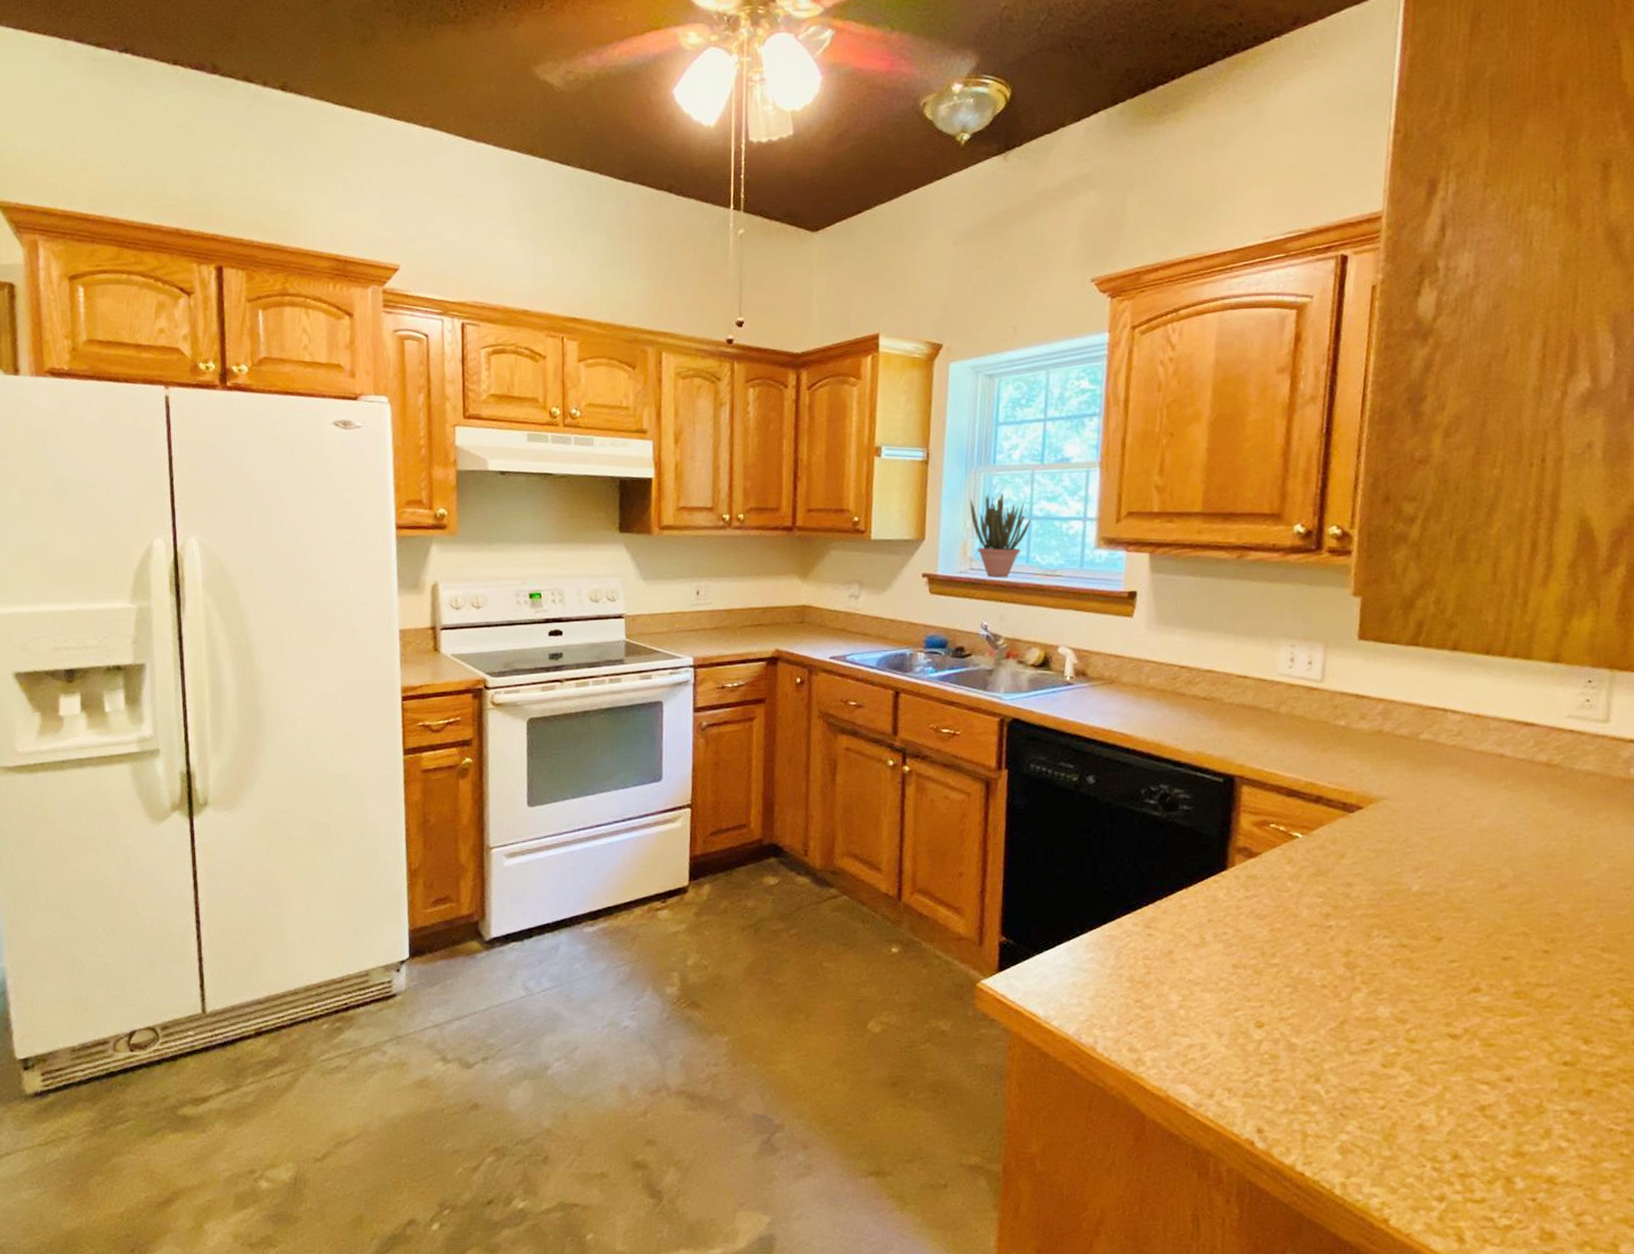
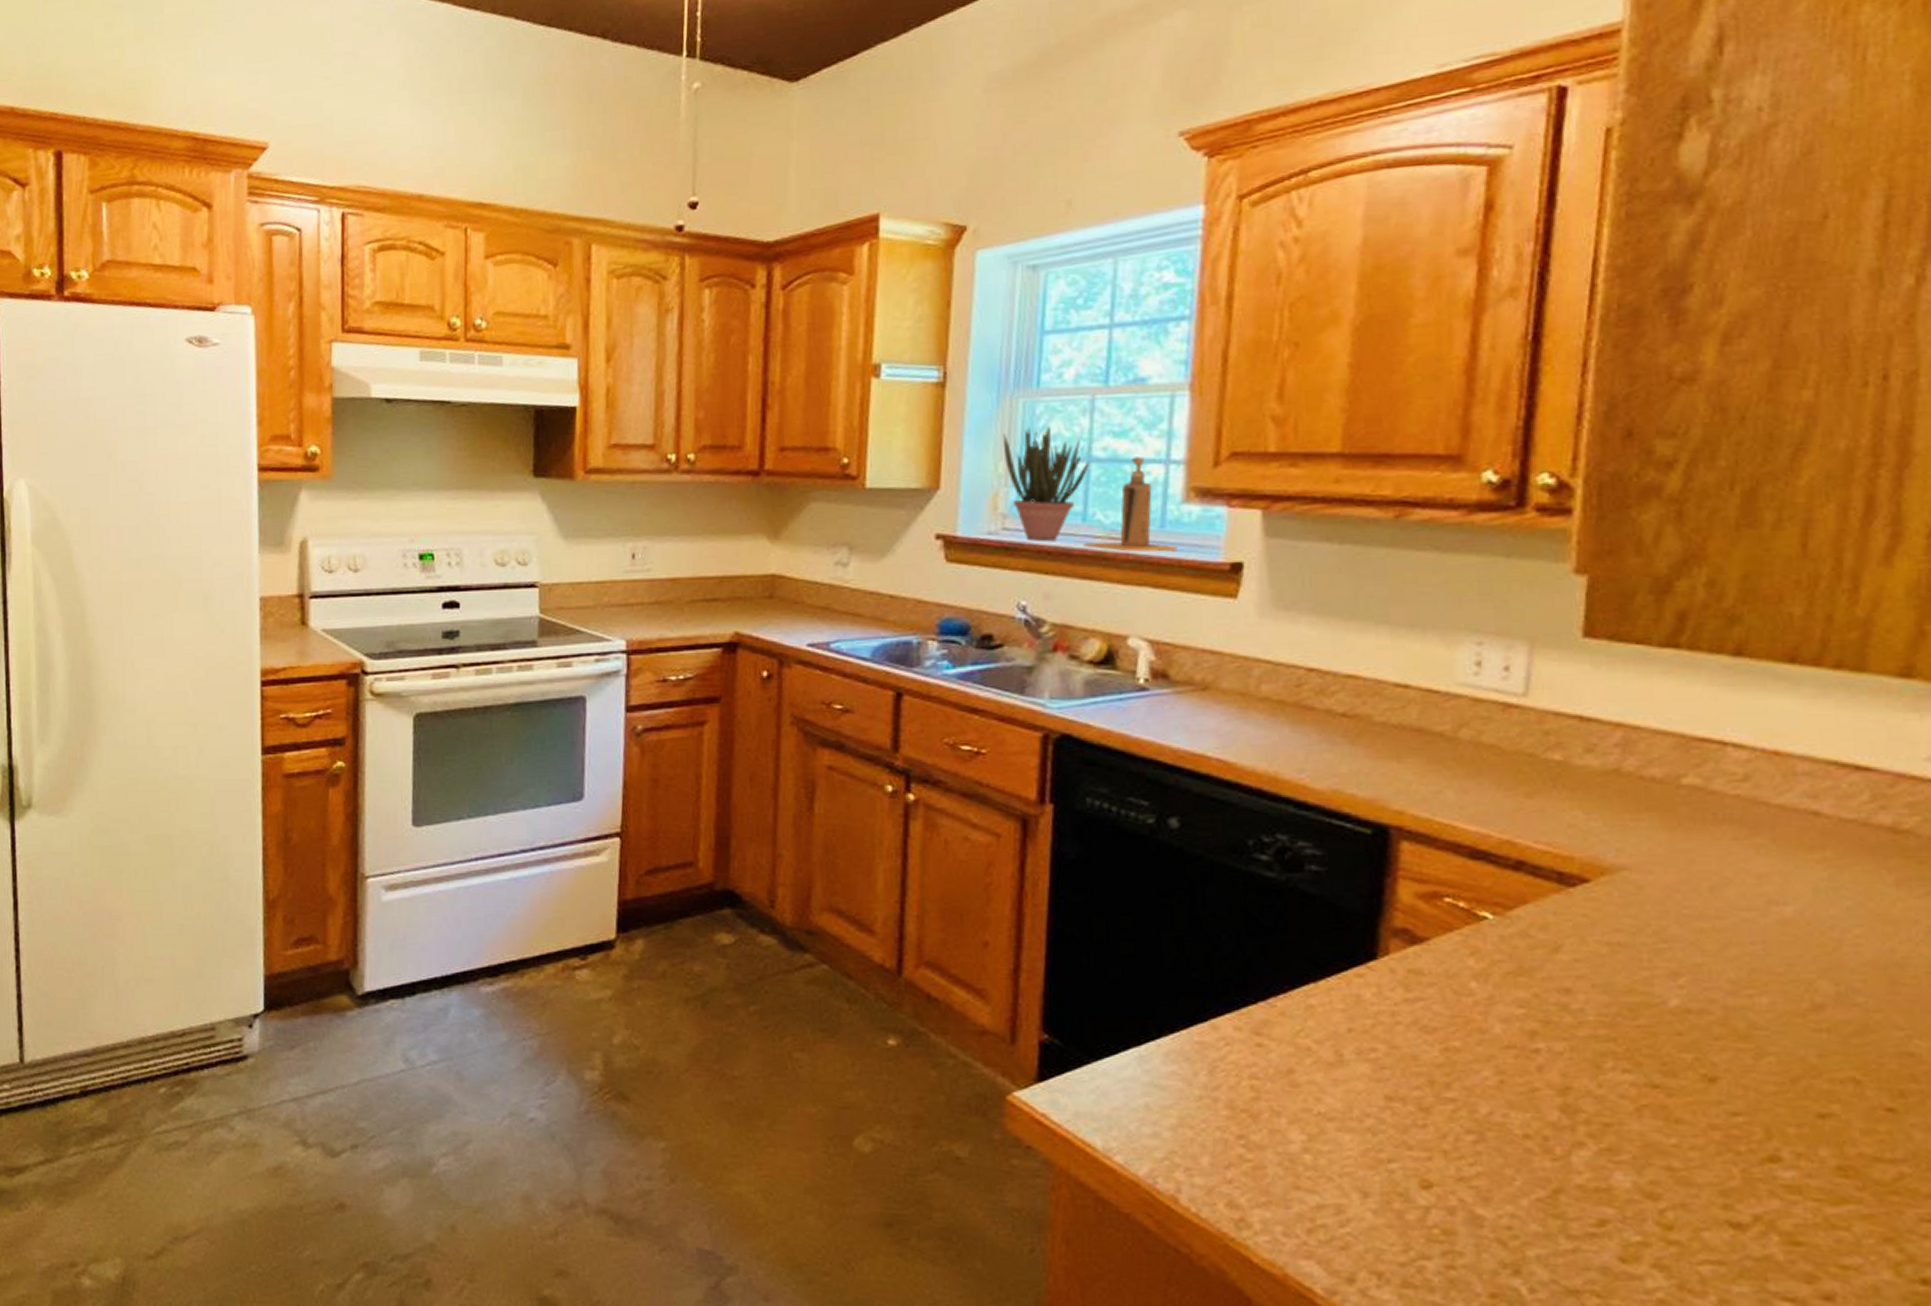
soap dispenser: none [1027,515,1092,585] -> present [1083,456,1178,553]

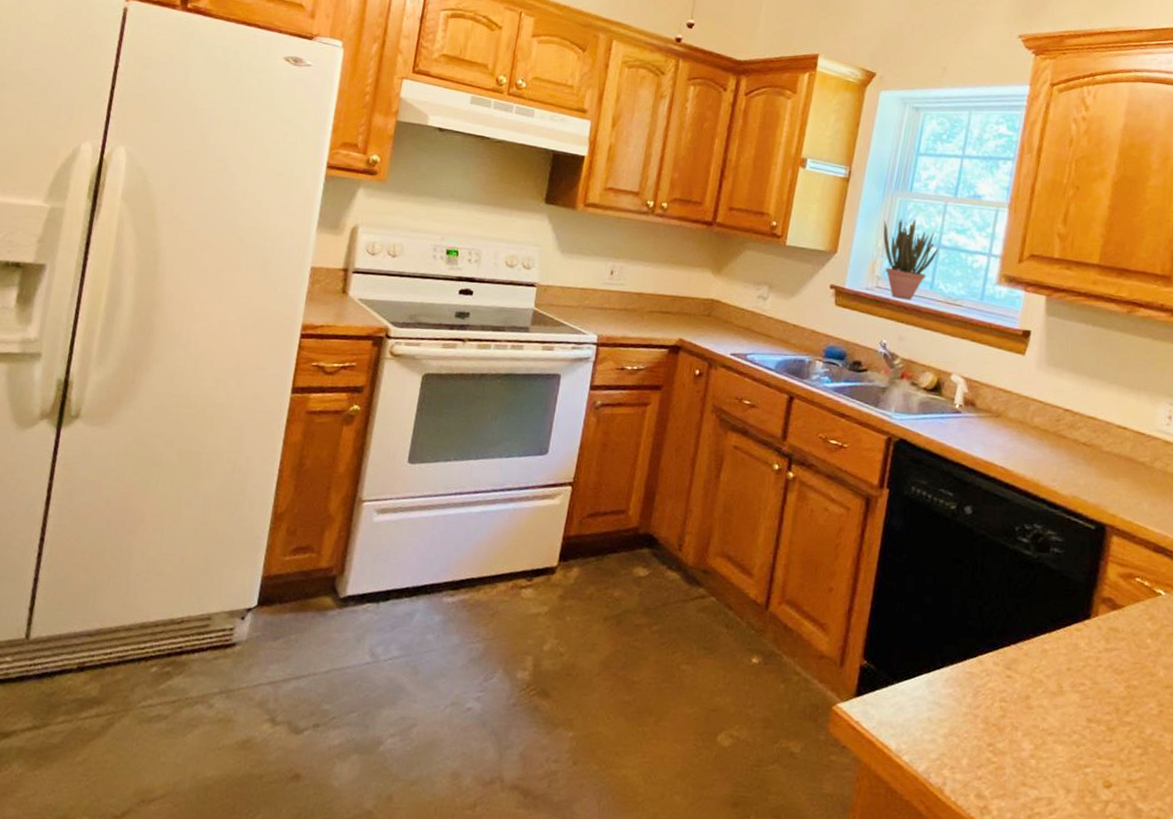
soap dispenser: present [1083,456,1178,553] -> none [928,249,990,318]

